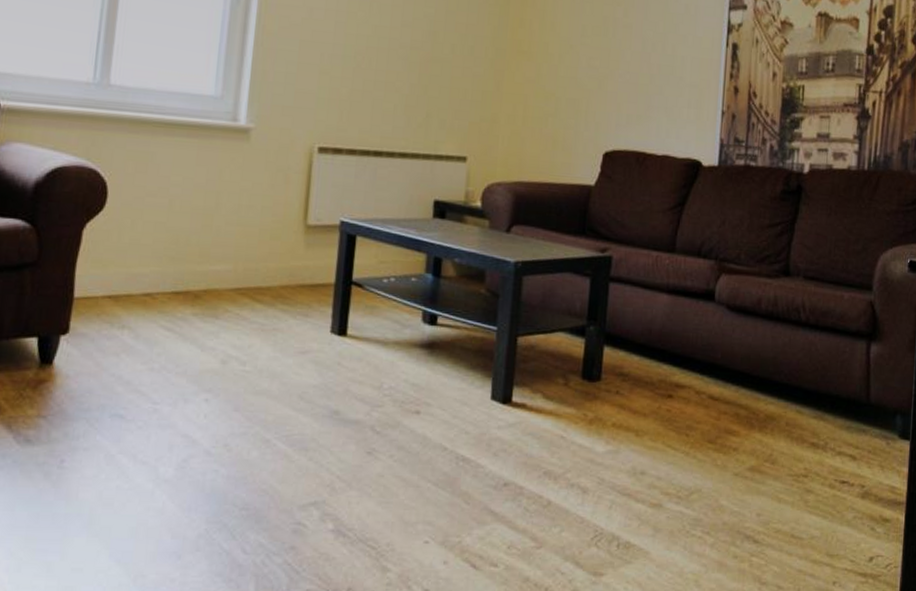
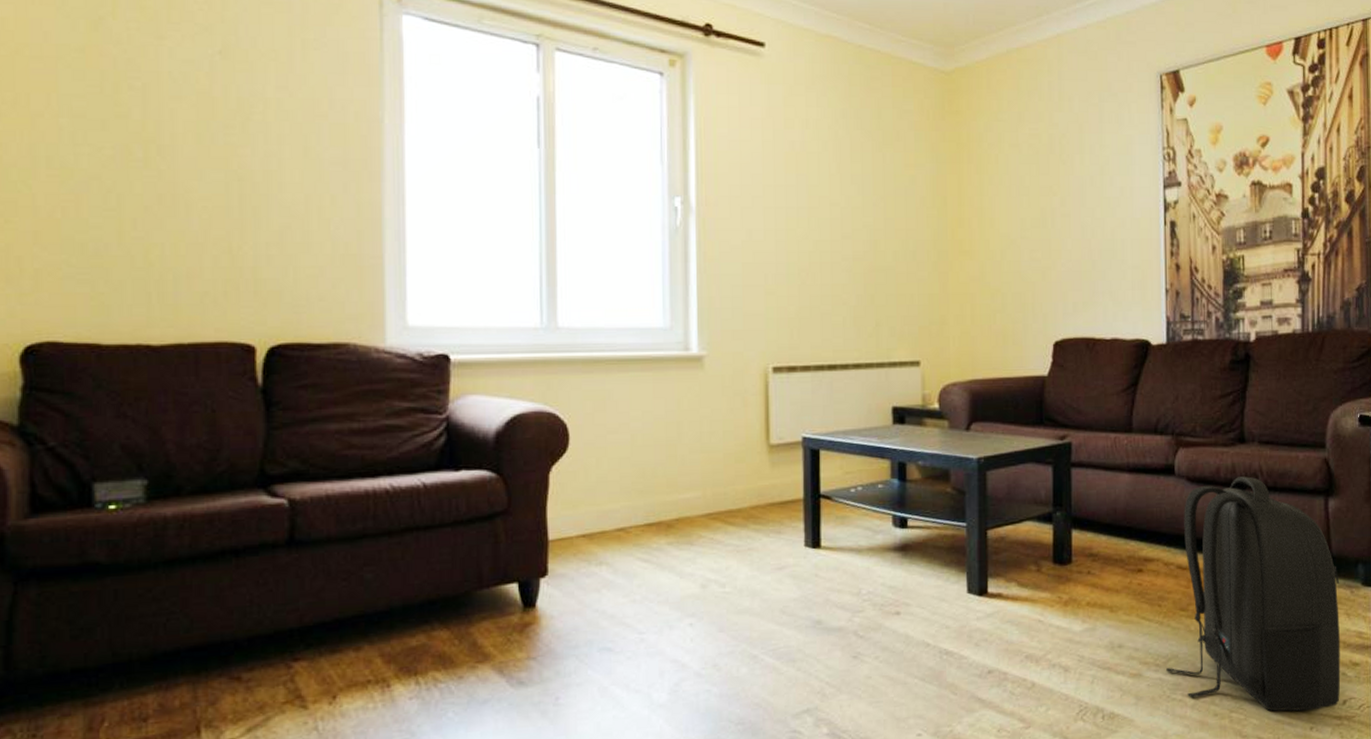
backpack: none [688,310,876,564] -> present [1166,476,1341,712]

